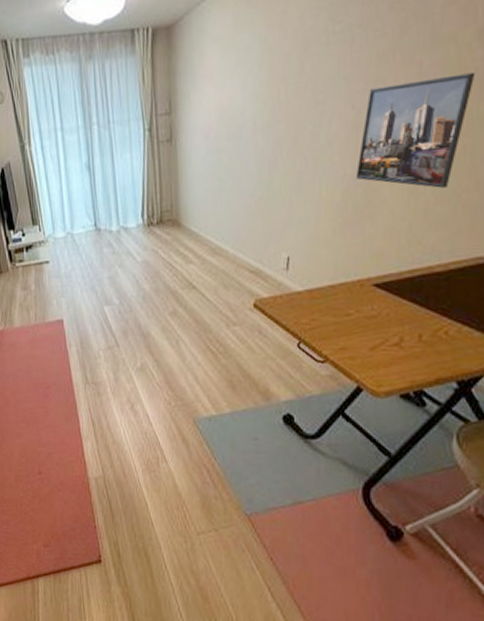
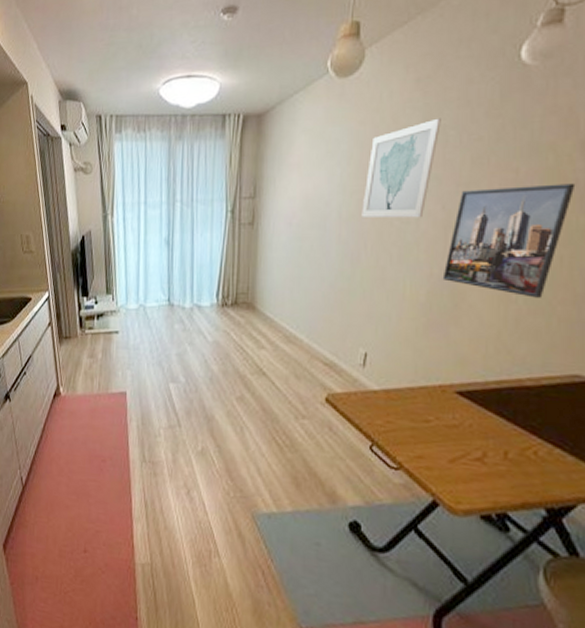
wall art: none [275,16,347,124] -> present [361,118,441,218]

